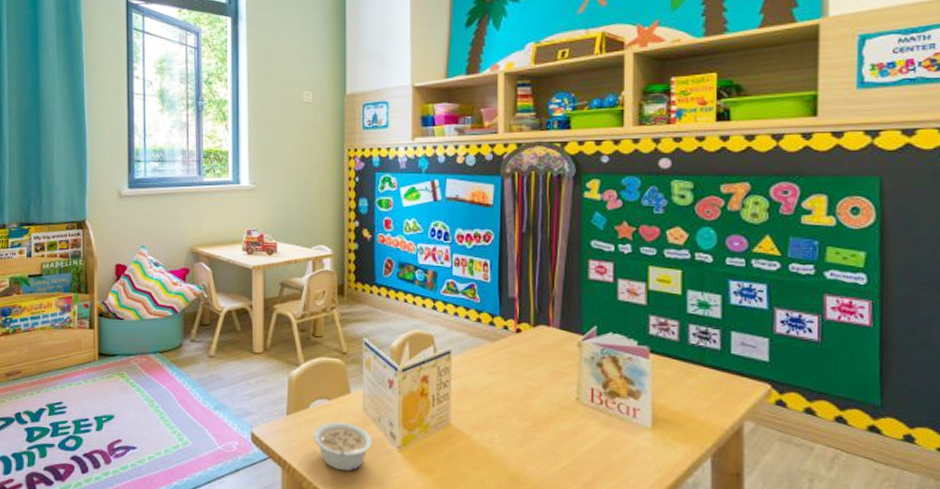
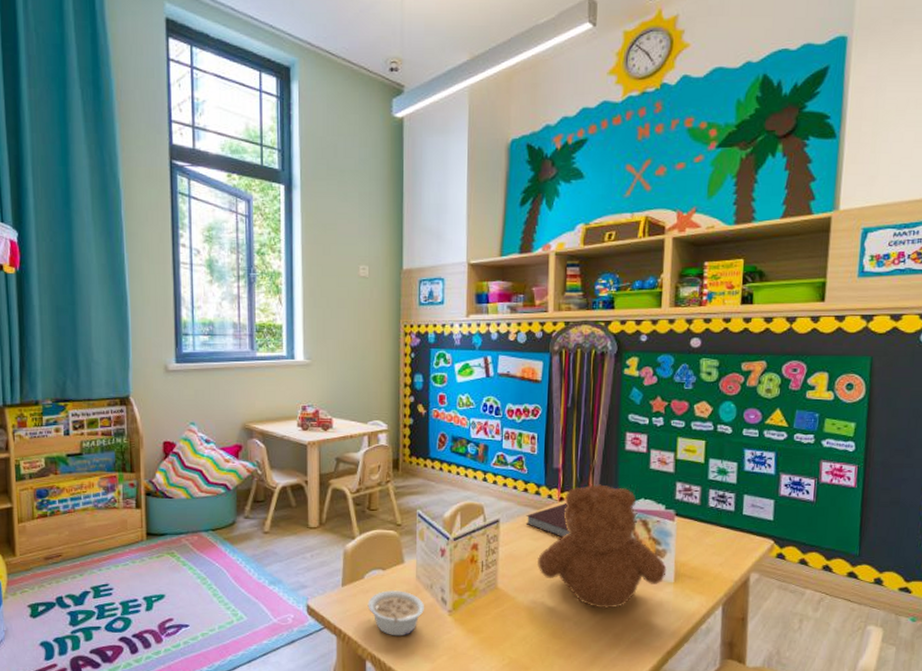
notebook: none [479,335,531,373] -> present [526,503,571,538]
teddy bear: none [493,315,642,454] -> present [536,484,667,609]

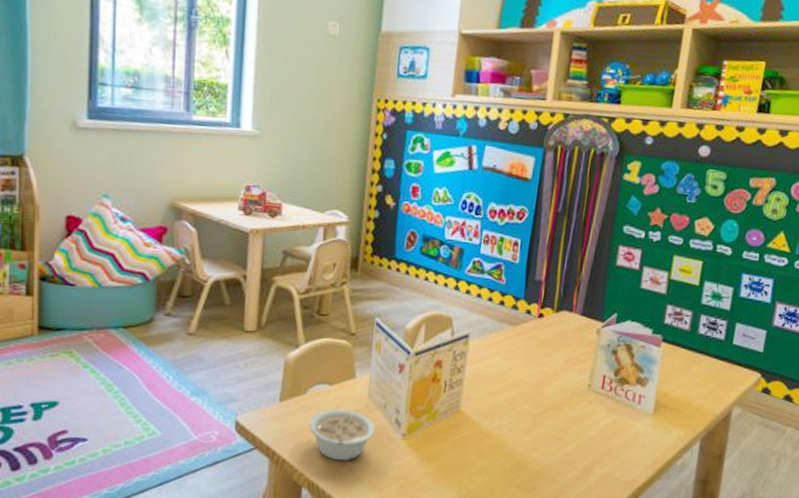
notebook: present [526,503,571,538] -> none [499,321,548,359]
teddy bear: present [536,484,667,609] -> none [506,301,647,439]

